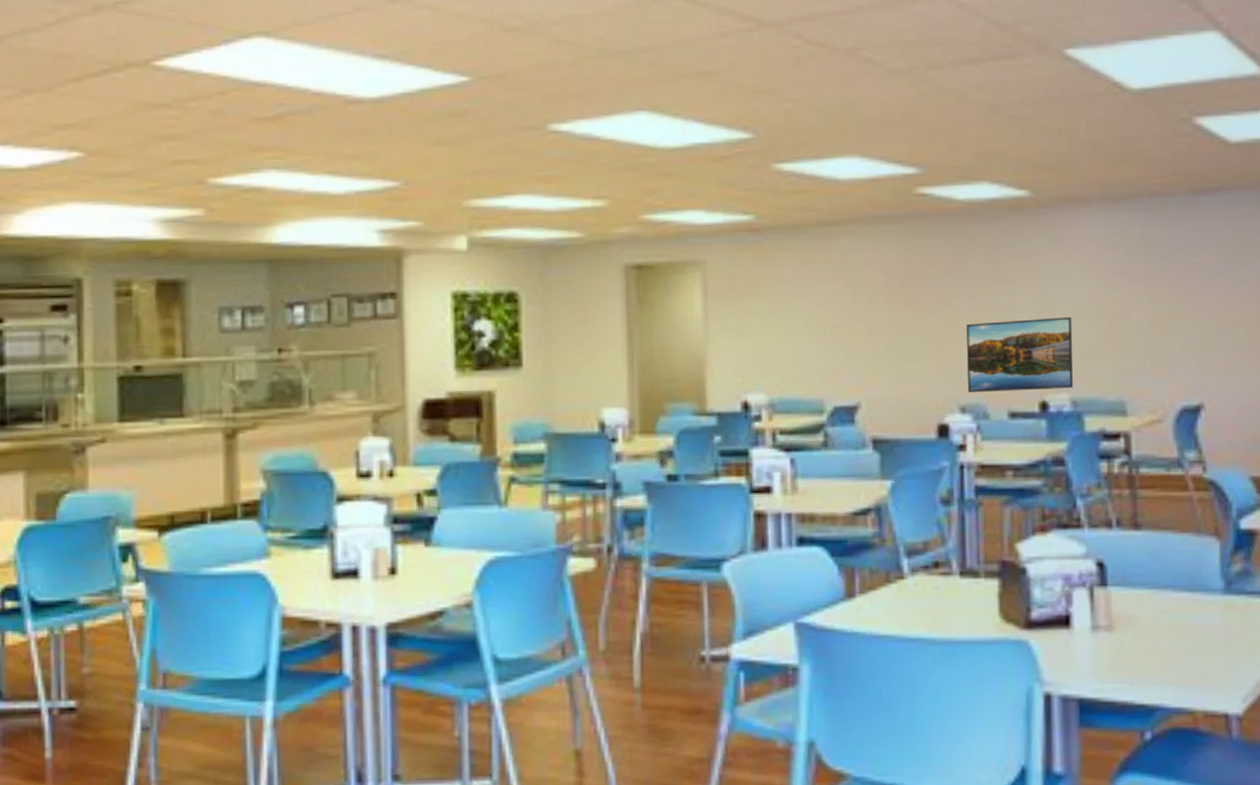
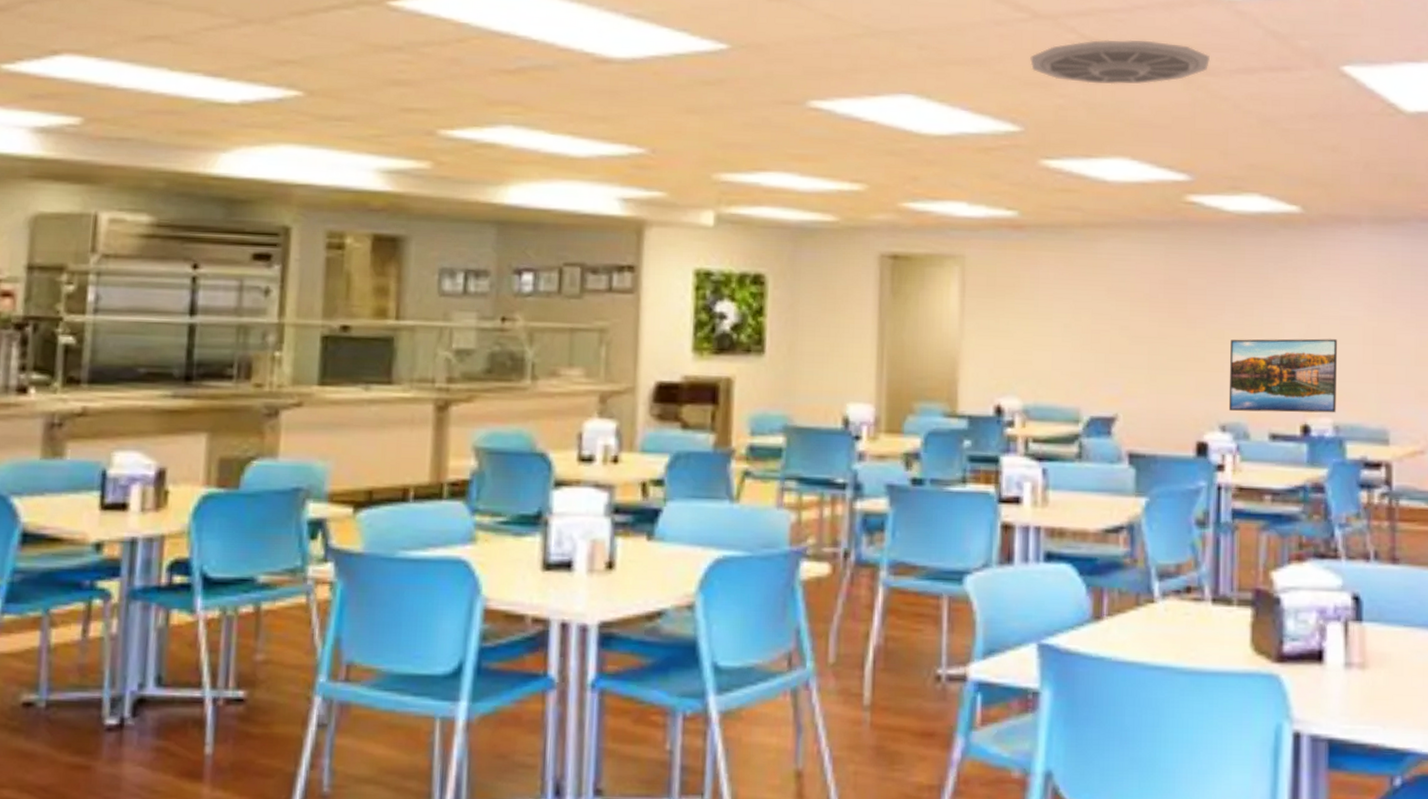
ceiling vent: none [758,39,935,87] -> present [1030,39,1211,85]

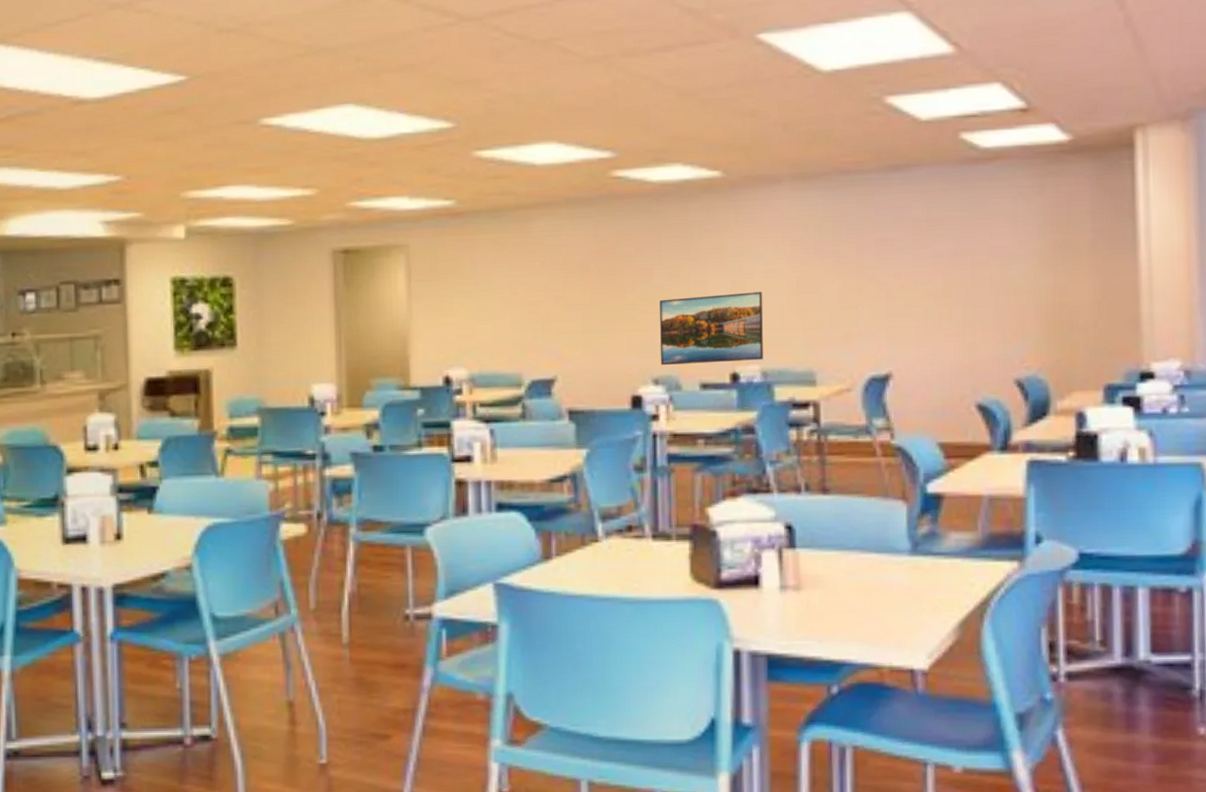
ceiling vent: present [1030,39,1211,85] -> none [459,30,629,77]

